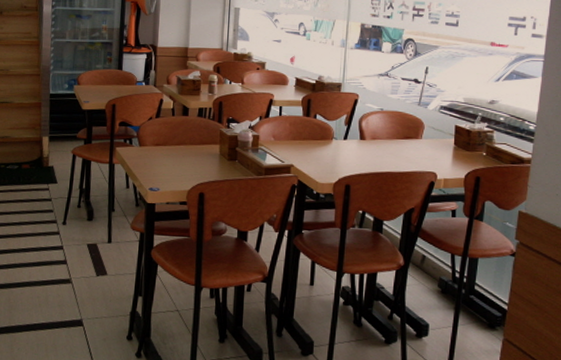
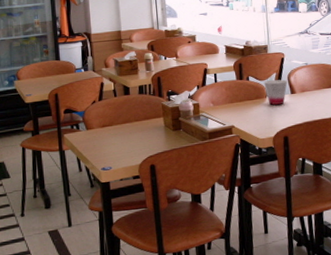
cup: none [332,121,358,150] -> present [264,79,287,106]

